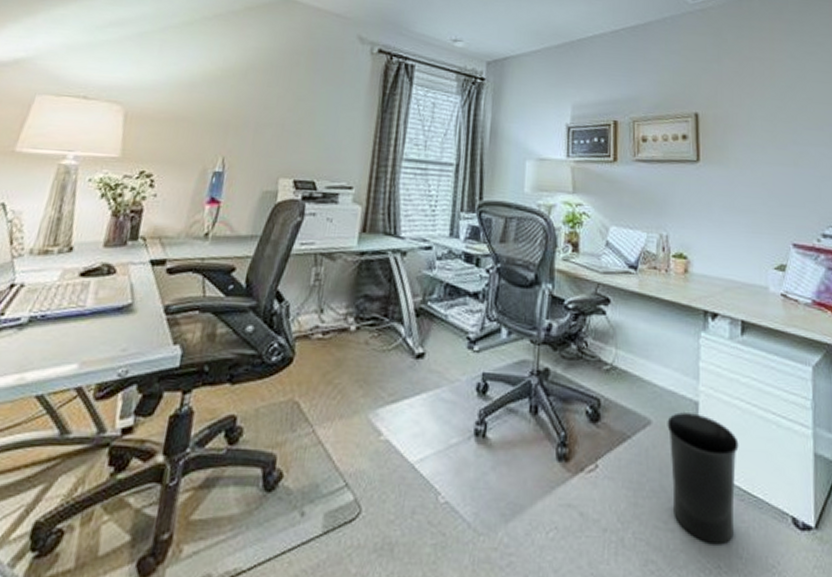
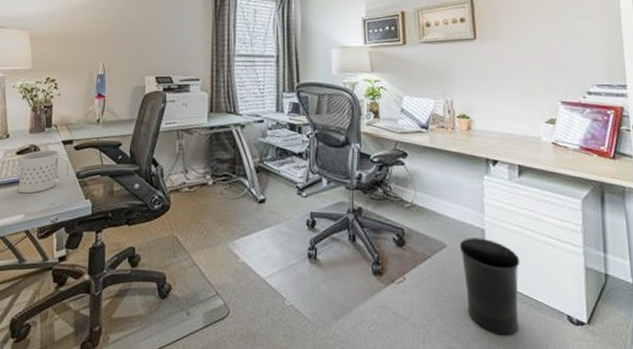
mug: none [74,271,158,334] -> present [18,149,70,194]

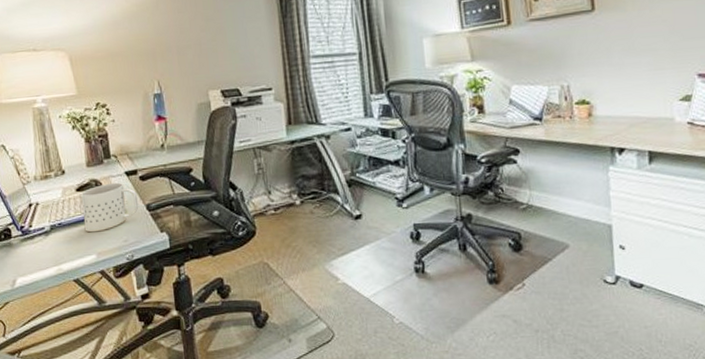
waste bin: present [459,238,520,336] -> none [583,234,653,334]

